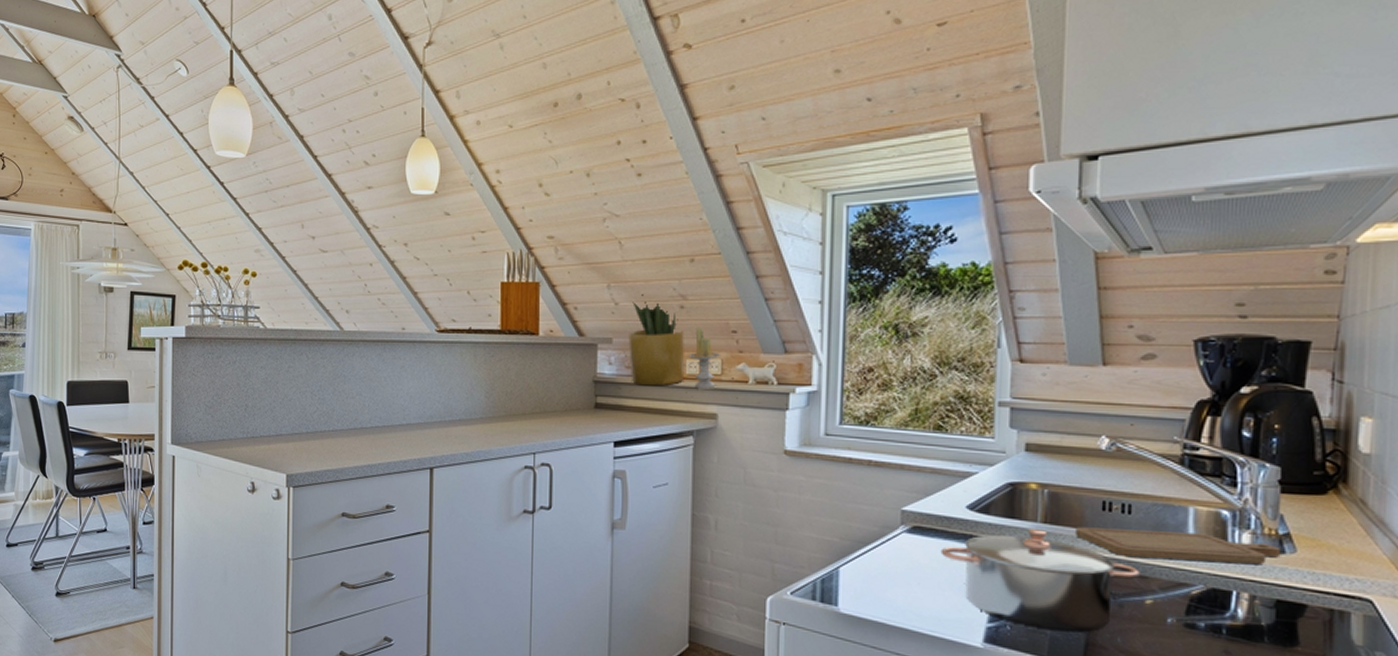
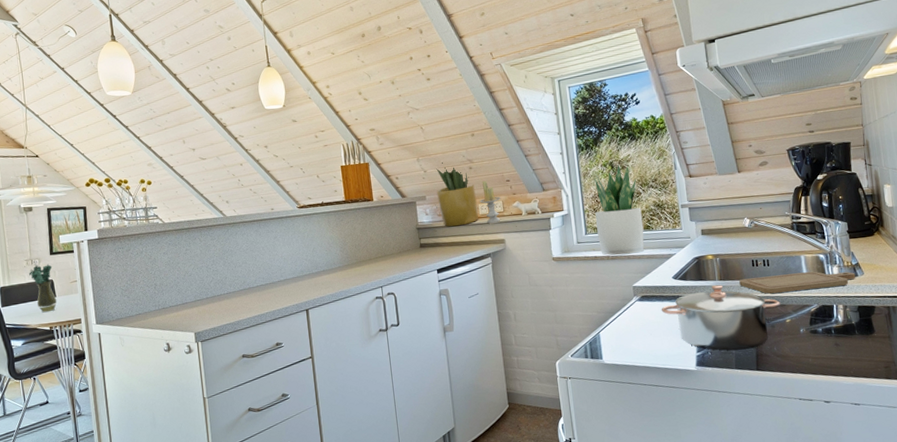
vase: none [102,358,130,420] -> present [29,263,57,313]
planter: none [858,331,935,463] -> present [594,166,645,256]

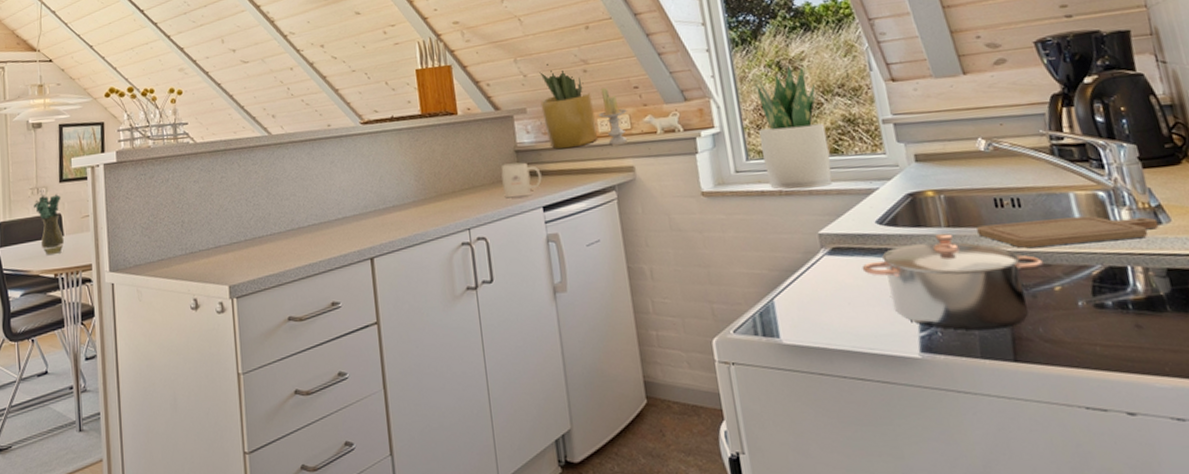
mug: none [406,236,437,264] -> present [501,162,542,198]

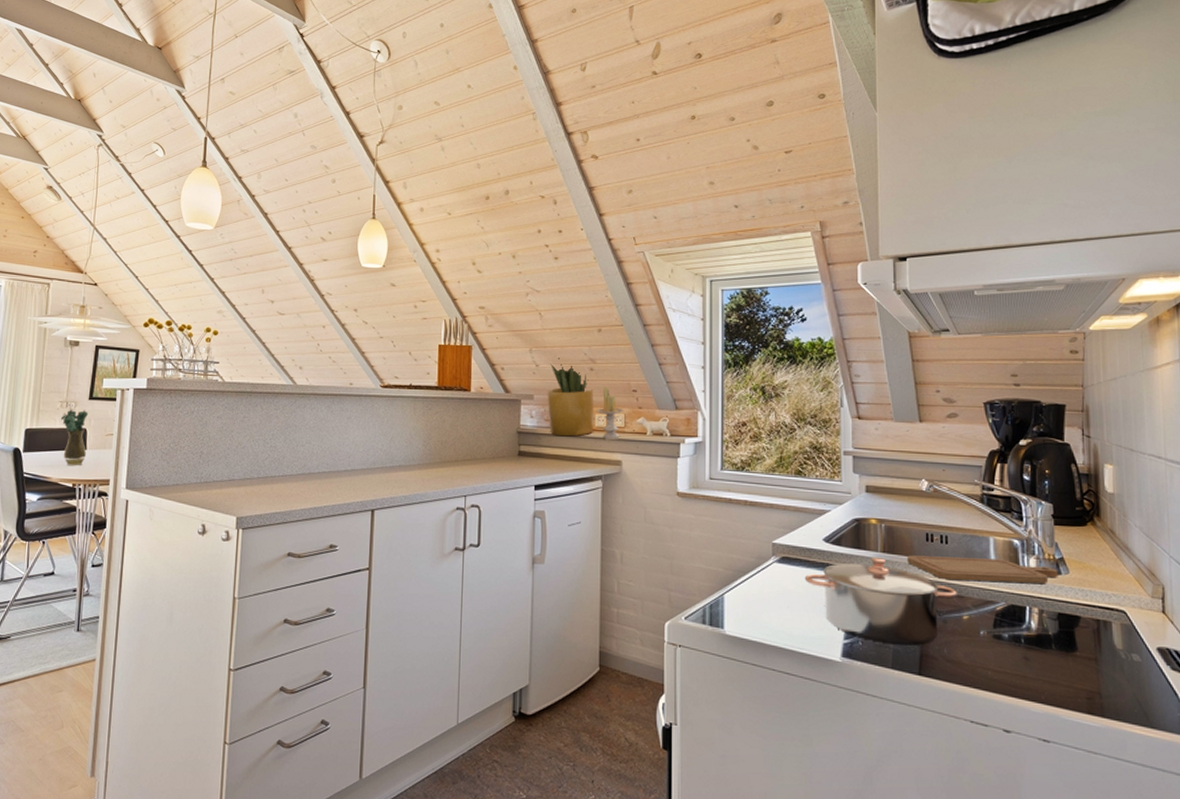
mug: present [501,162,542,198] -> none [501,442,538,474]
planter: present [756,66,832,190] -> none [736,392,794,503]

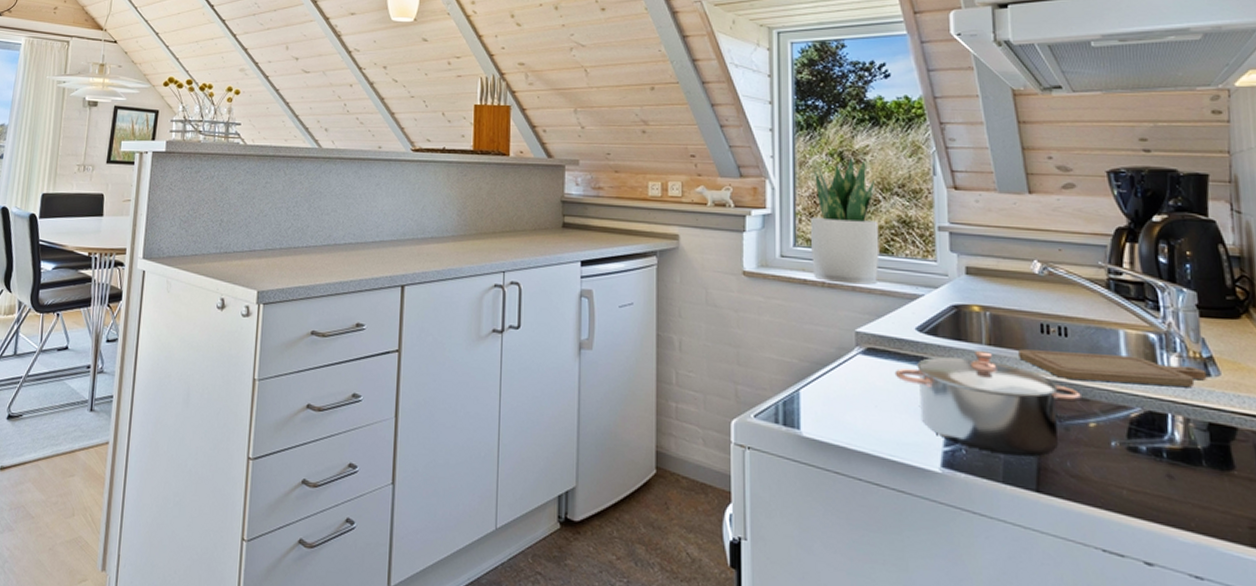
vase: present [61,407,89,466] -> none [78,171,106,234]
planter: present [547,358,595,437] -> none [594,119,648,207]
candle: present [597,386,623,440] -> none [651,151,680,211]
planter: none [736,392,794,503] -> present [811,158,880,285]

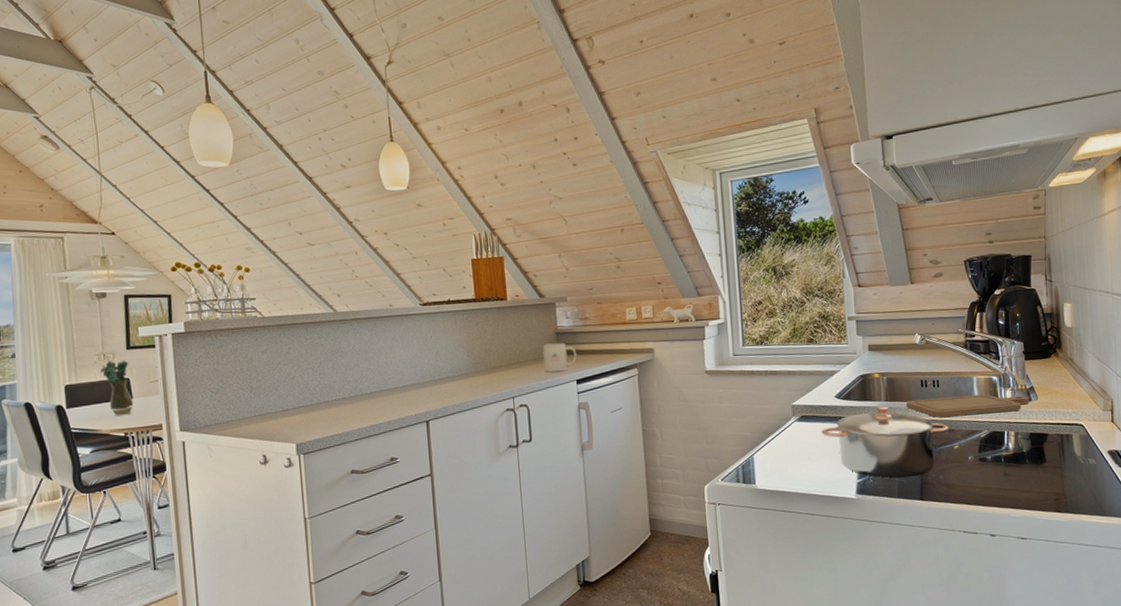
vase: none [78,171,106,234] -> present [101,359,134,417]
mug: none [544,213,584,248] -> present [542,342,577,373]
planter: present [811,158,880,285] -> none [754,271,807,371]

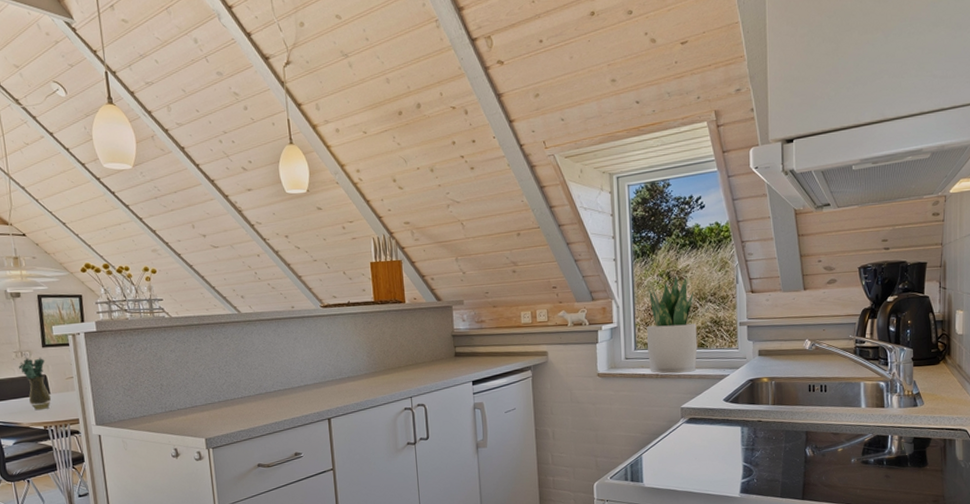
mug: present [542,342,577,373] -> none [439,345,473,374]
planter: none [754,271,807,371] -> present [647,276,698,374]
cooking pot: present [821,405,950,478] -> none [708,409,835,479]
chopping board: present [906,394,1030,417] -> none [793,399,915,421]

